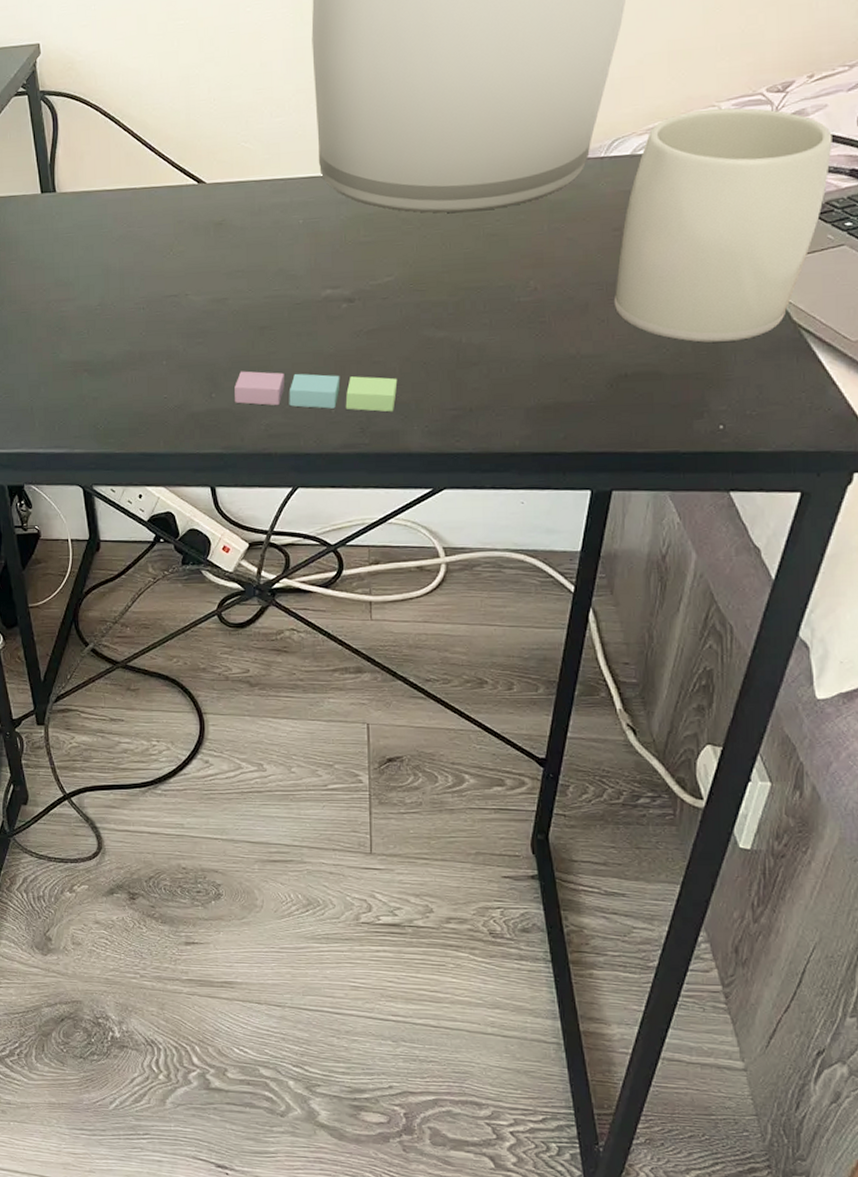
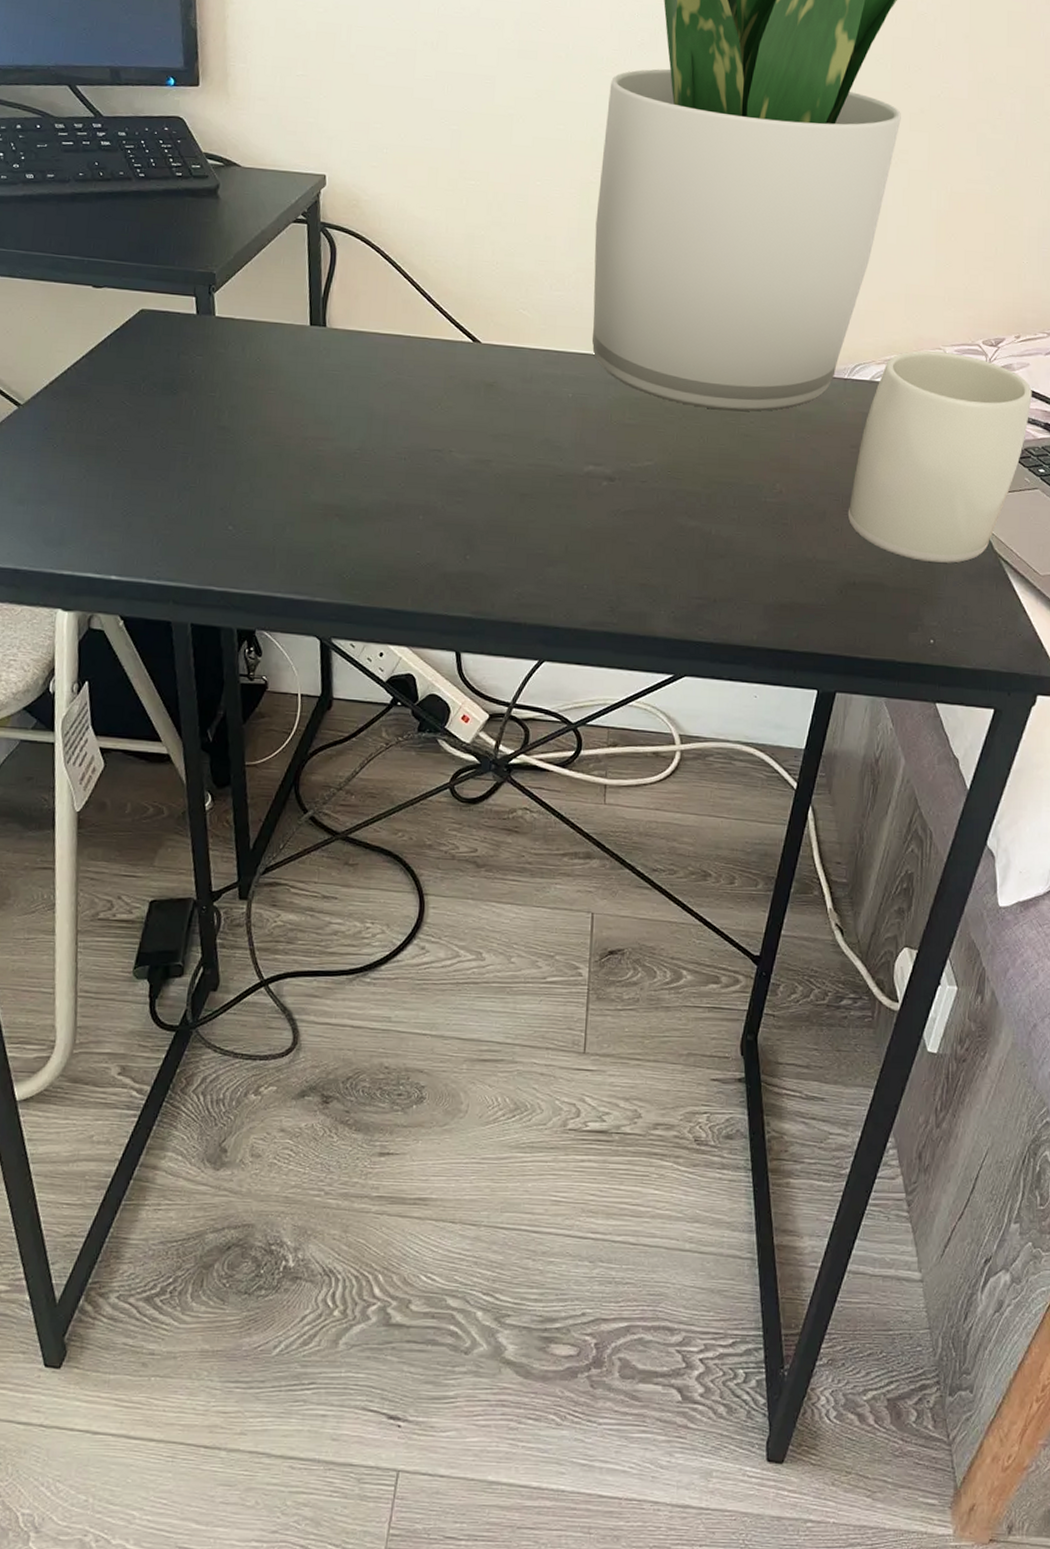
sticky notes: present [235,371,398,412] -> none [489,536,649,595]

